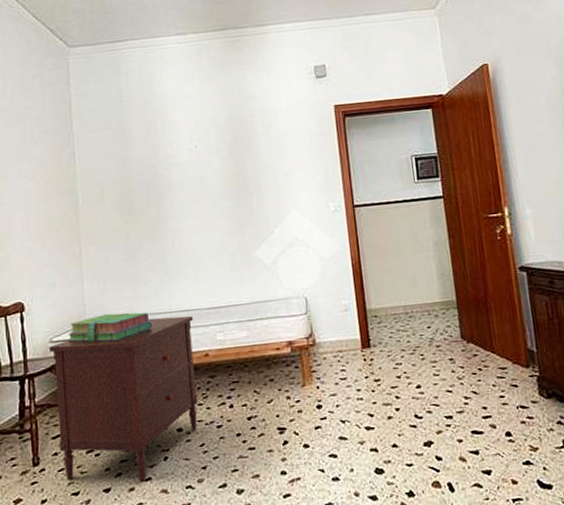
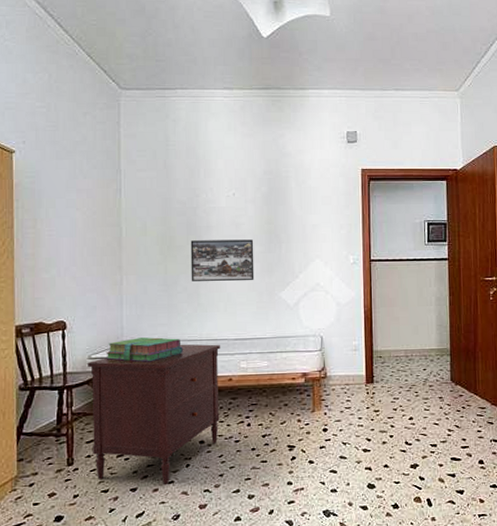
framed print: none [152,194,225,247] -> present [190,239,255,282]

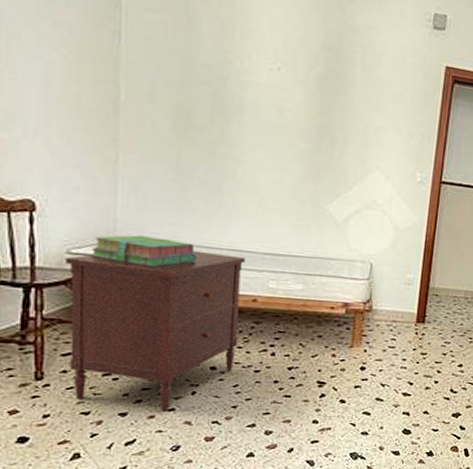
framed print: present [190,239,255,282] -> none [212,120,300,185]

